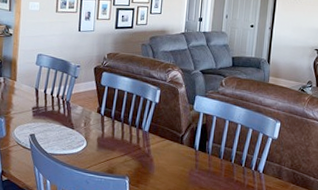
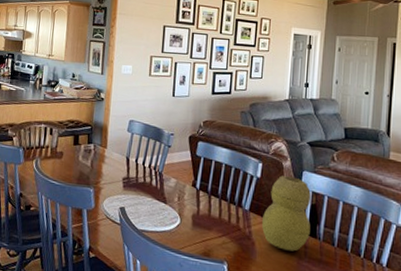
vase: none [159,100,202,165] -> present [261,176,311,252]

